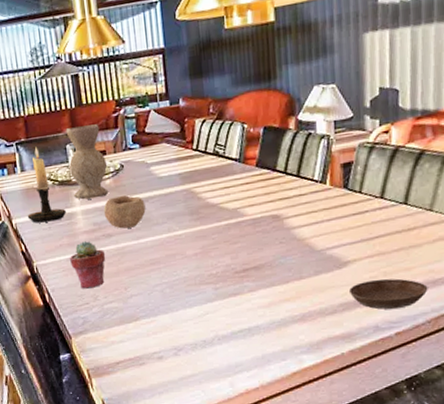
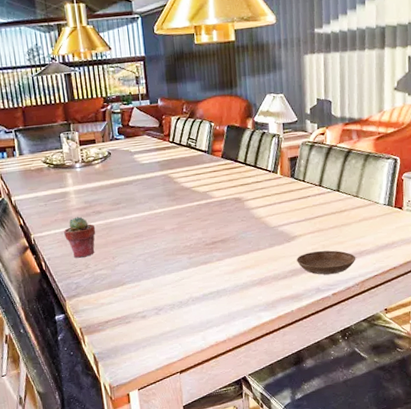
candle holder: present [27,147,66,223] -> none [25,134,60,201]
vase: present [65,124,109,200] -> none [59,117,98,181]
bowl: present [103,195,146,229] -> none [93,178,130,207]

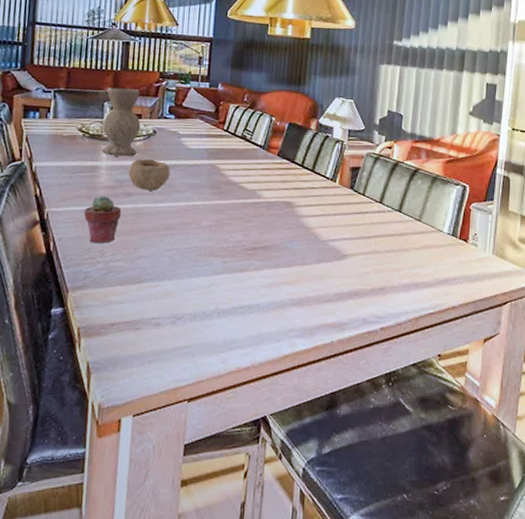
vase: none [59,117,98,181] -> present [101,87,141,157]
bowl: none [93,178,130,207] -> present [128,158,170,191]
saucer: present [297,250,356,275] -> none [345,275,412,305]

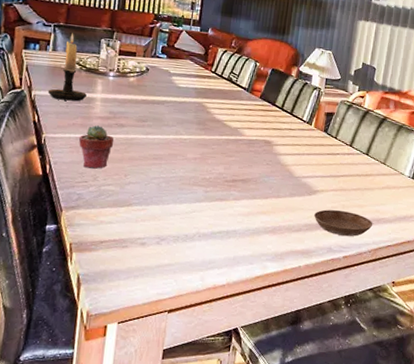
candle holder: none [49,98,91,171] -> present [47,33,87,102]
vase: present [101,87,141,157] -> none [97,25,136,91]
bowl: present [128,158,170,191] -> none [121,93,161,124]
saucer: none [345,275,412,305] -> present [314,209,373,237]

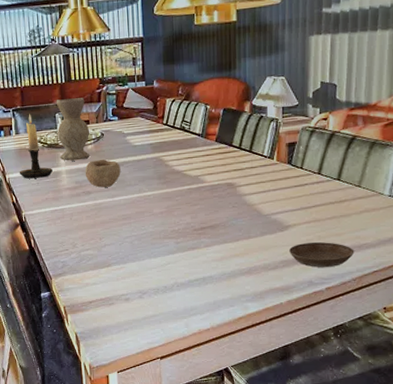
potted succulent: present [79,125,114,169] -> none [54,196,85,237]
vase: none [97,25,136,91] -> present [56,97,90,161]
bowl: none [121,93,161,124] -> present [85,159,121,188]

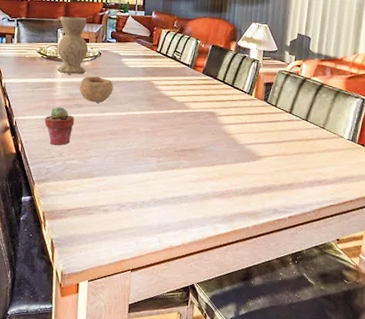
candle holder: present [19,114,53,179] -> none [15,26,49,87]
potted succulent: none [54,196,85,237] -> present [45,107,75,145]
saucer: present [289,242,355,267] -> none [259,173,316,198]

